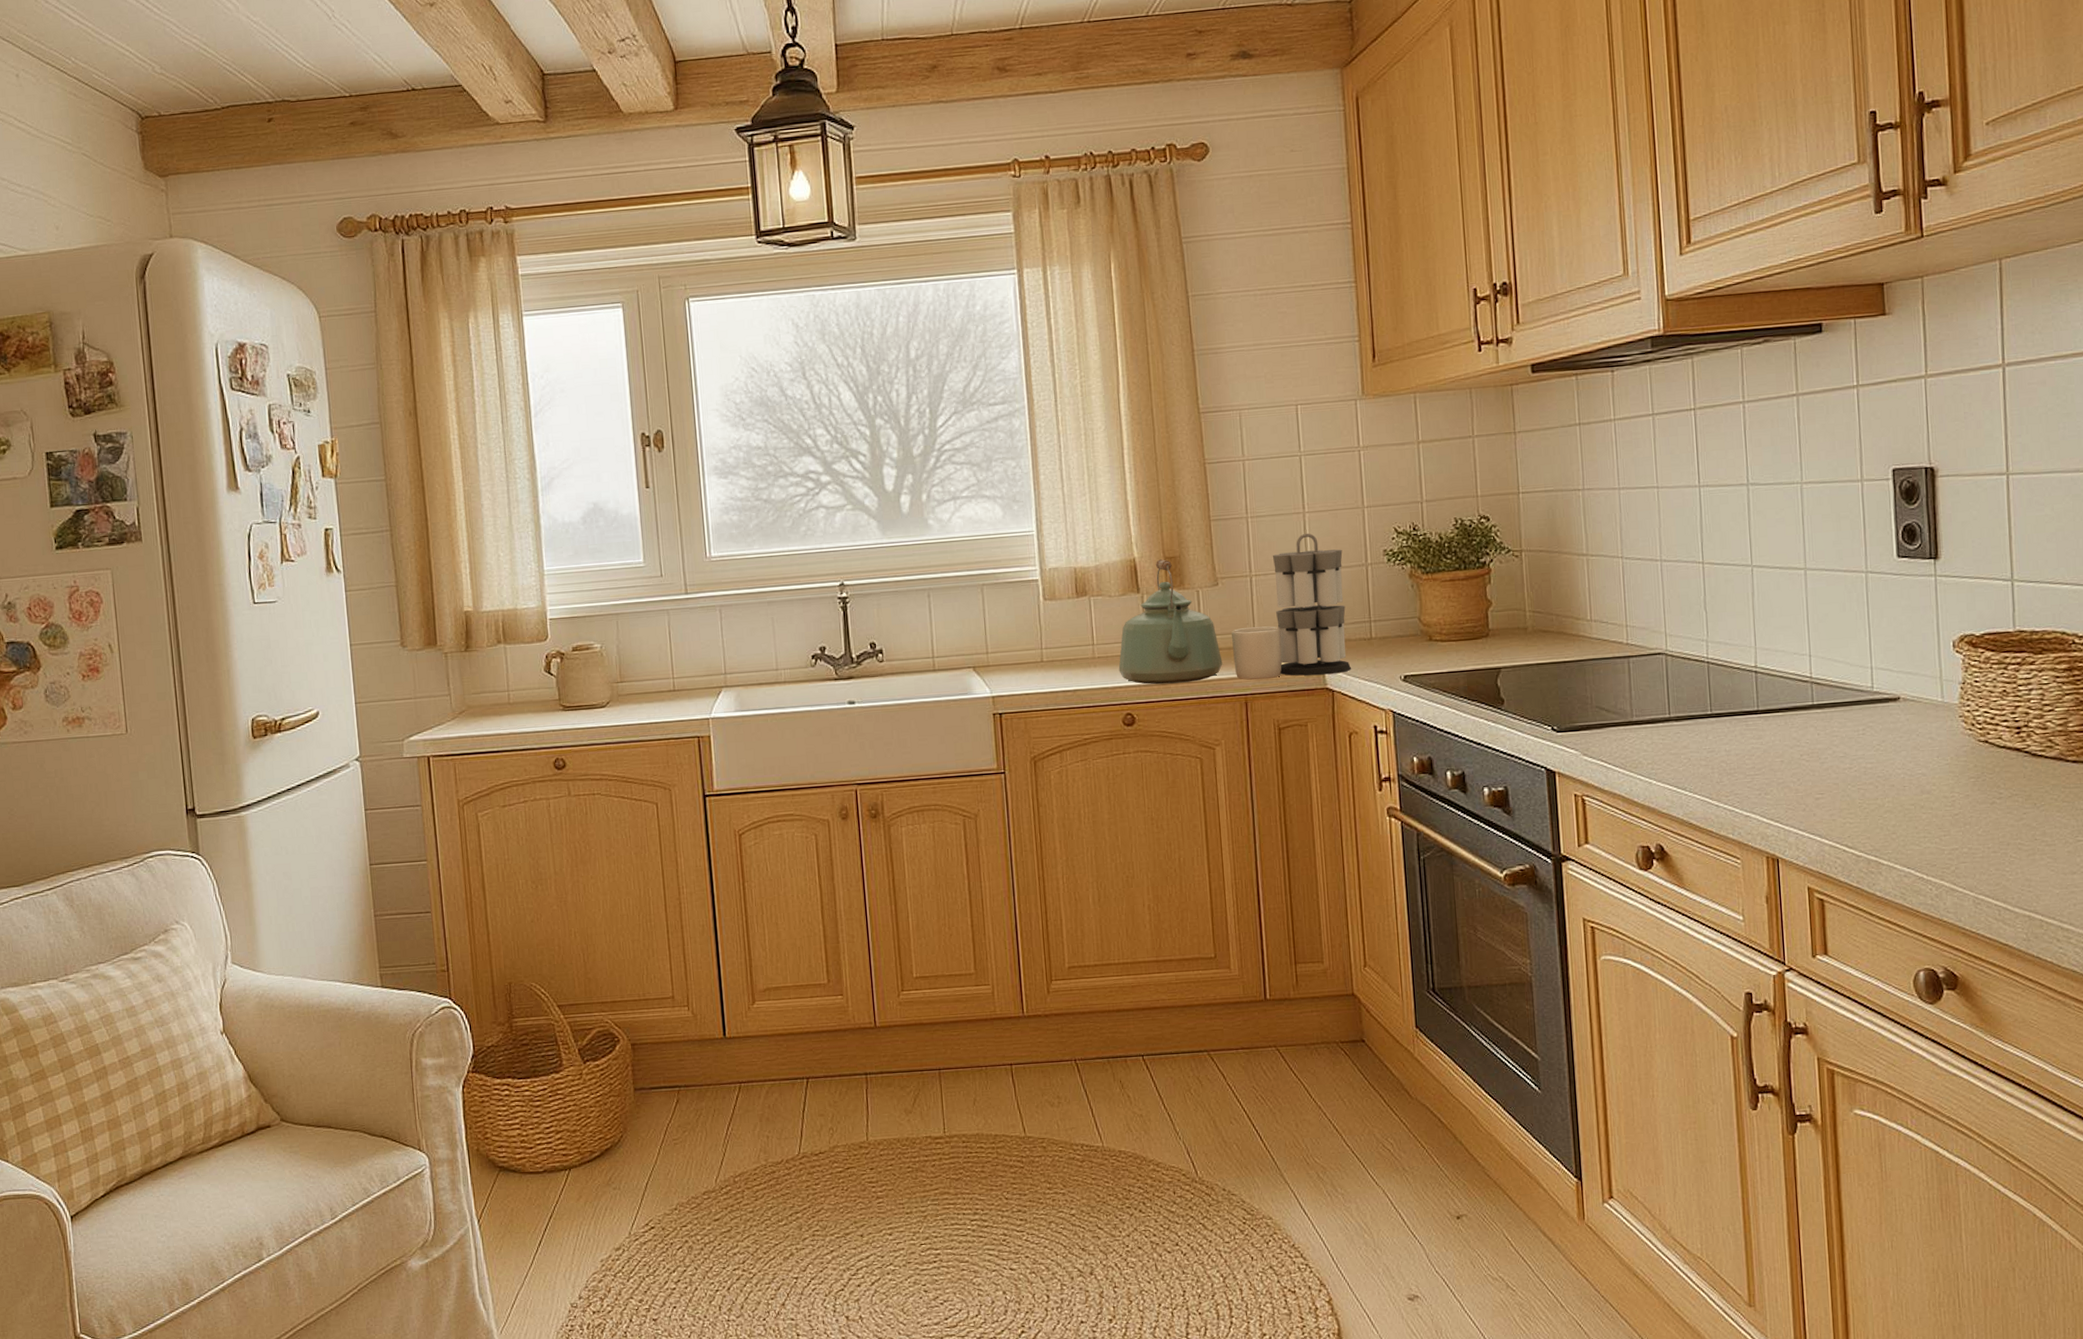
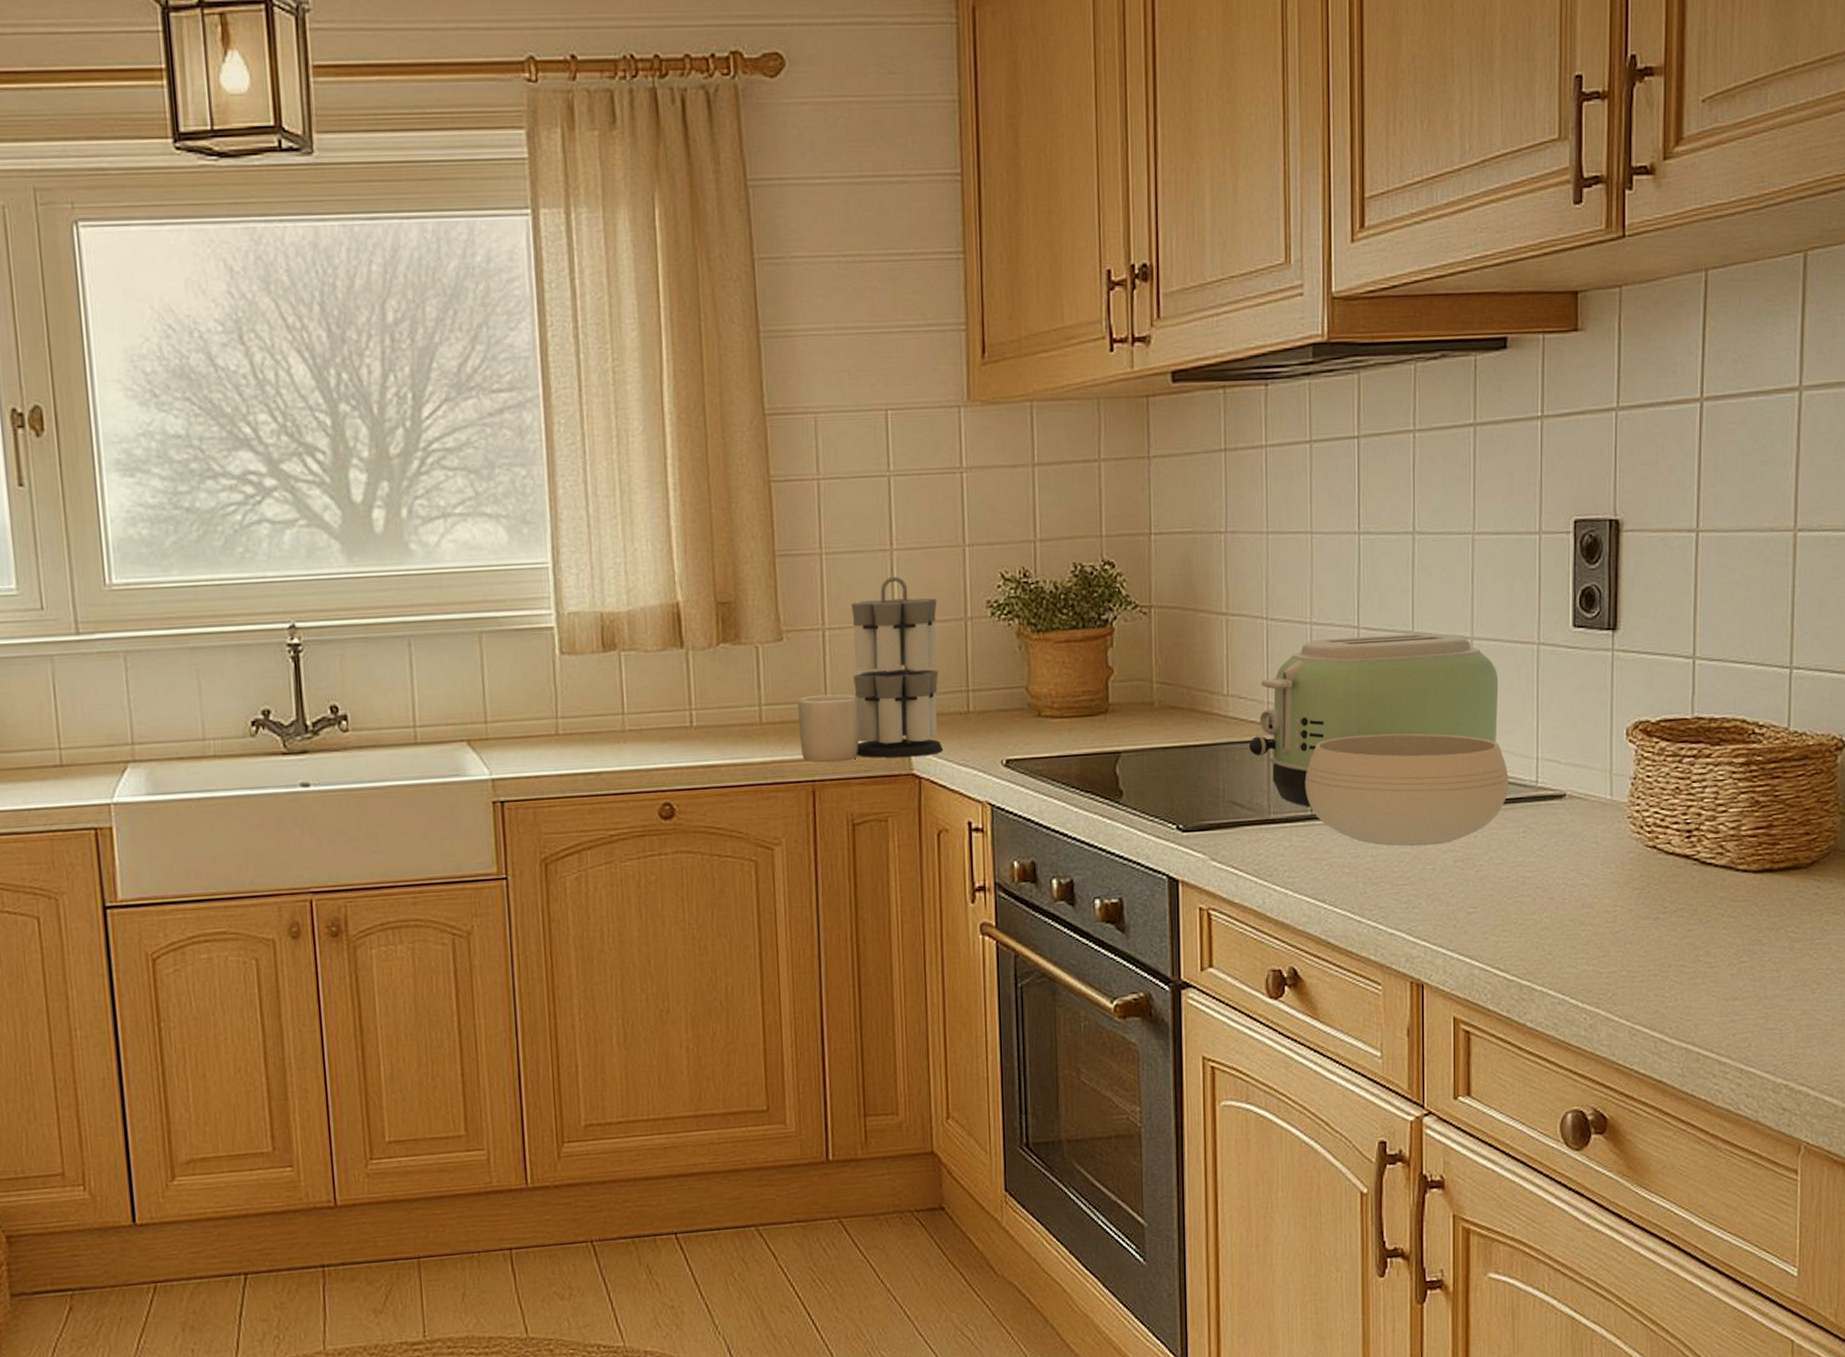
kettle: present [1118,559,1223,685] -> none [655,605,786,767]
toaster: none [1612,566,1833,711] -> present [1249,633,1499,807]
bowl: none [1662,648,1847,743] -> present [1304,733,1509,846]

